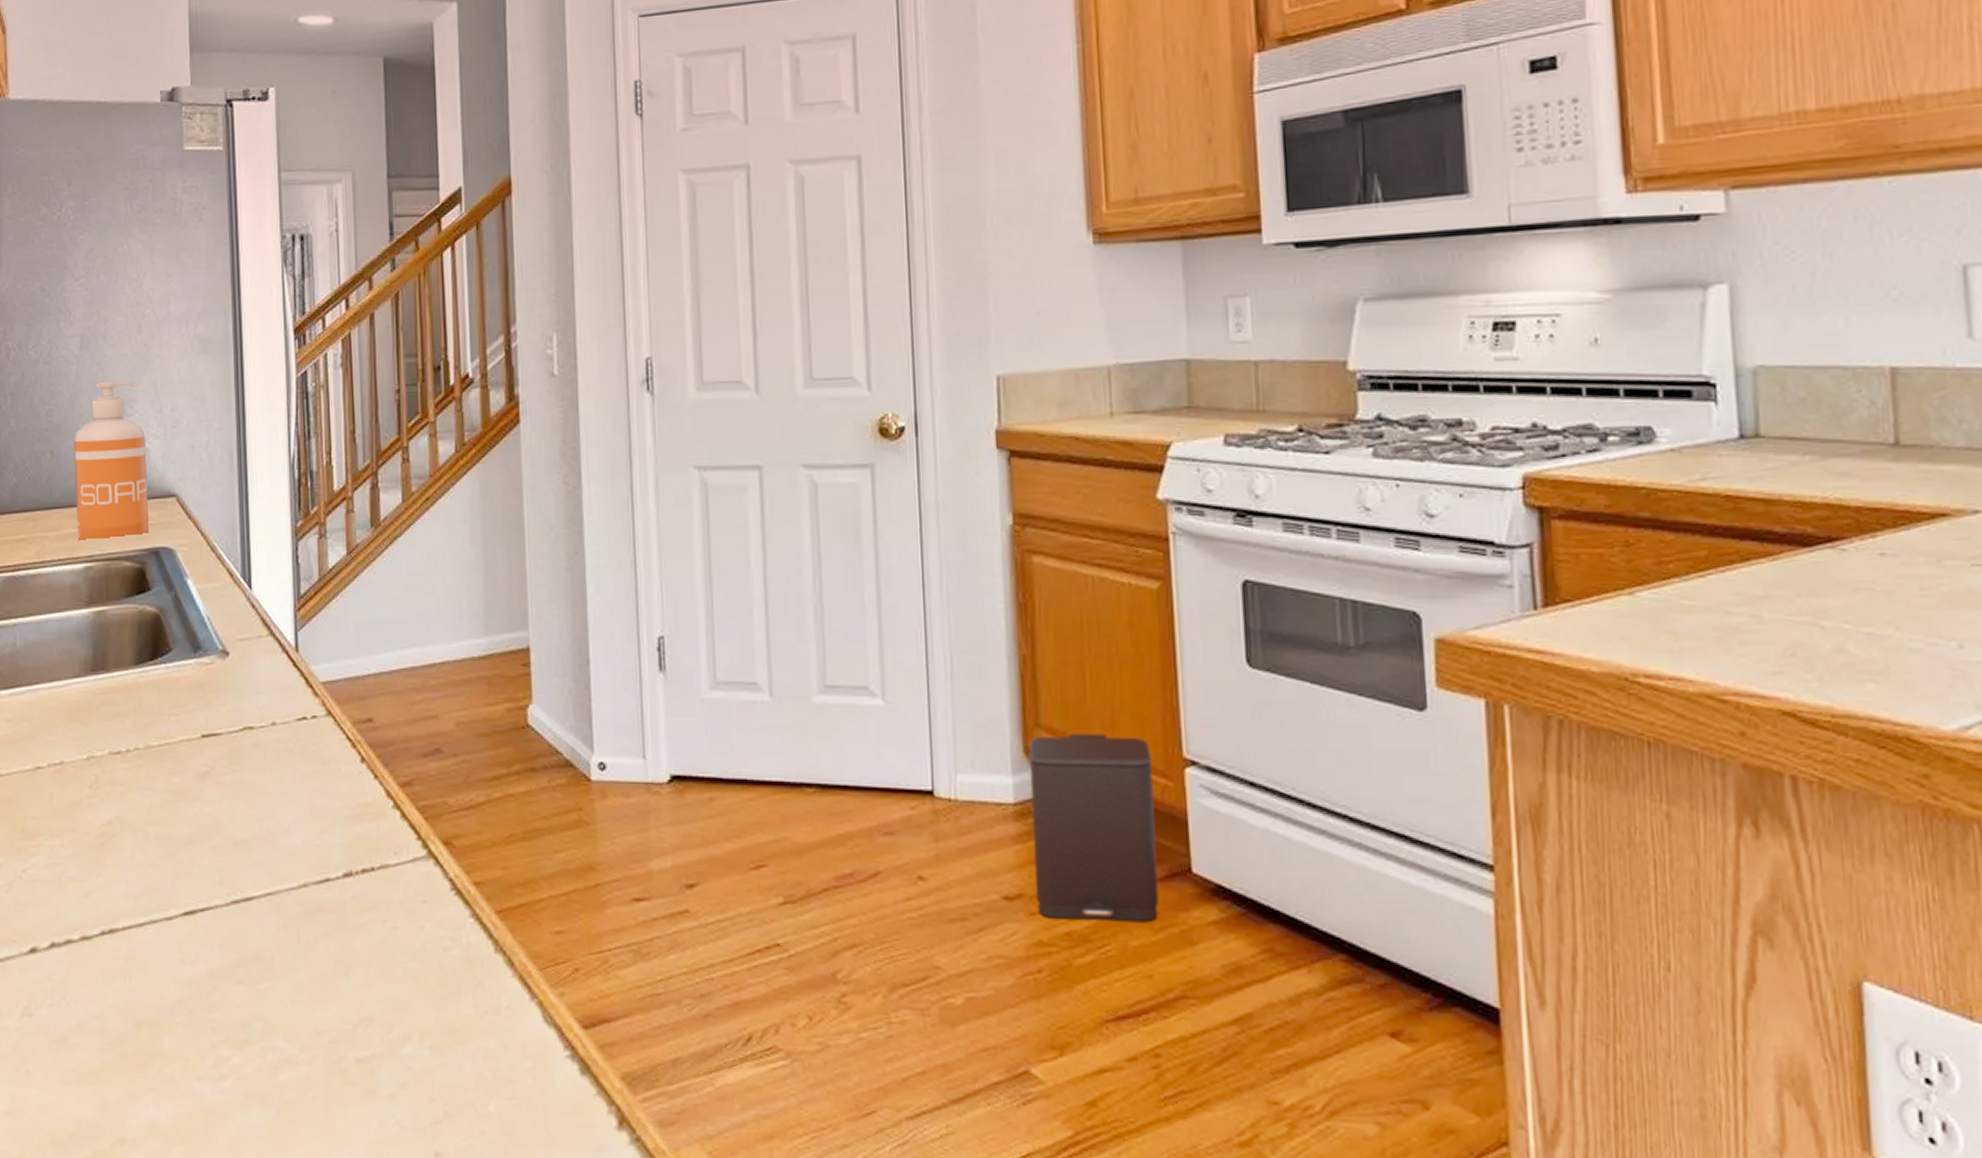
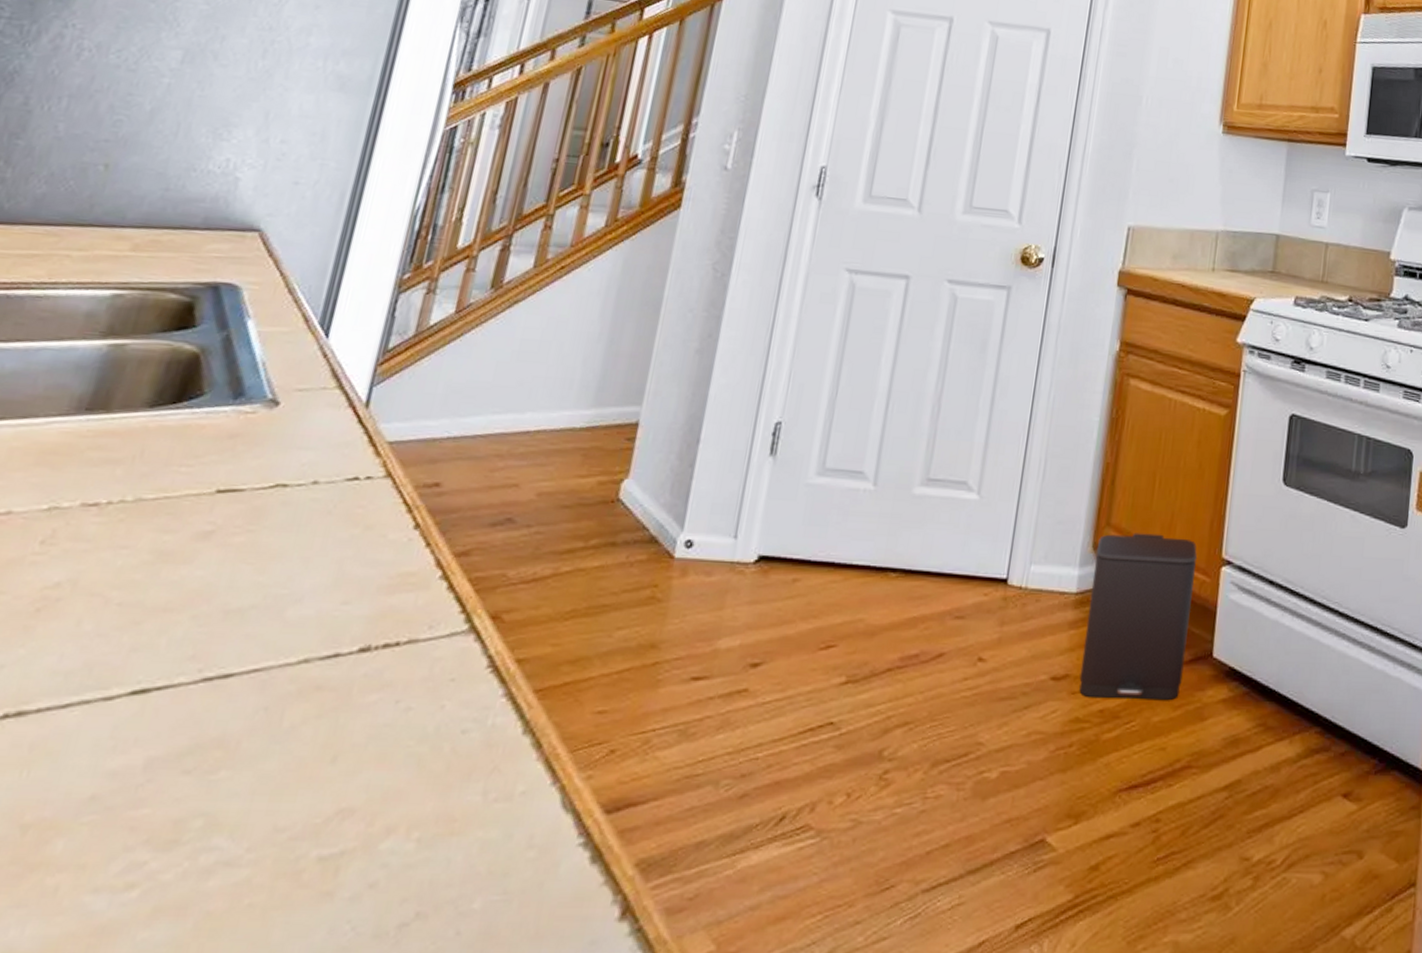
soap dispenser: present [74,381,149,543] -> none [111,101,246,267]

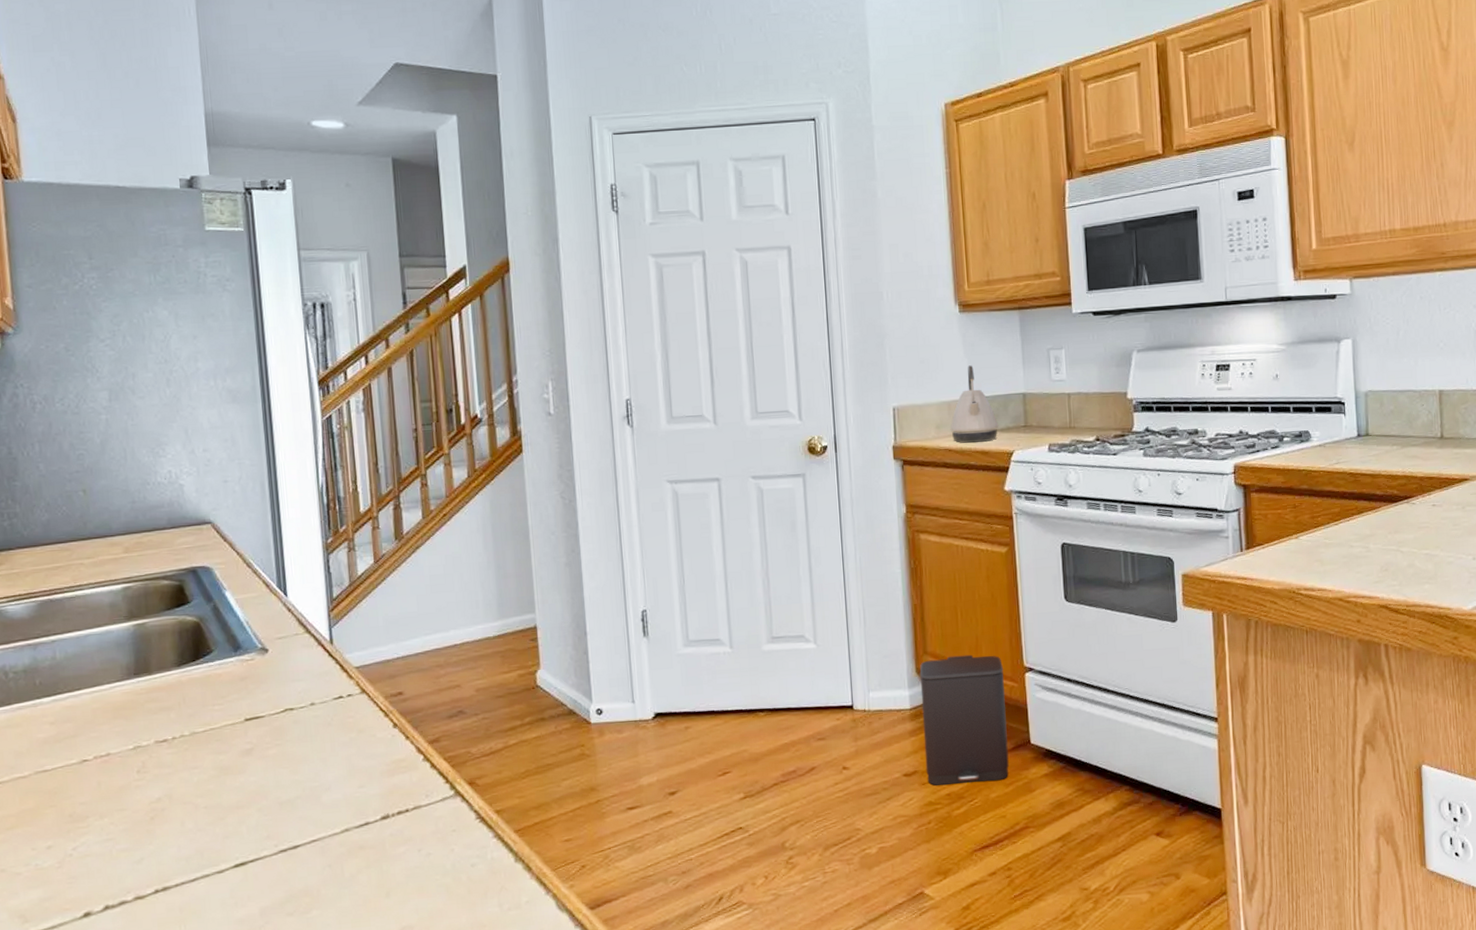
kettle: none [1187,193,1244,283] -> present [950,365,999,443]

